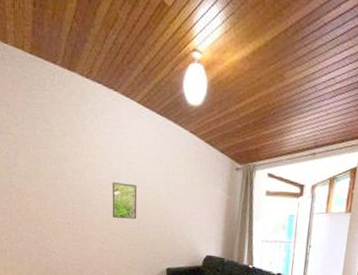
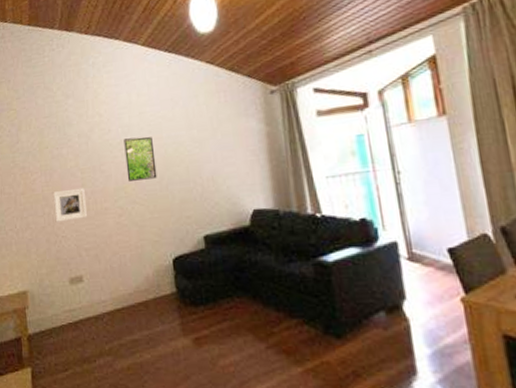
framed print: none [46,215,75,241] -> present [53,187,87,222]

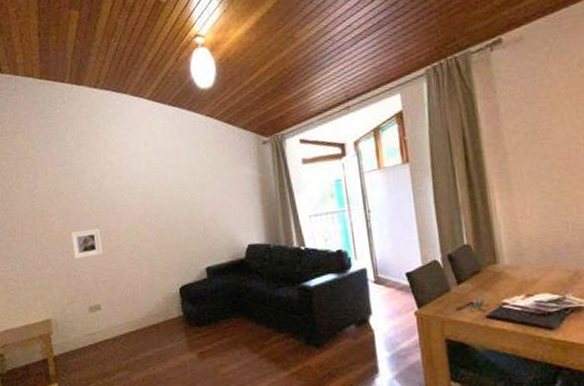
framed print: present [124,137,157,181] -> none [133,182,165,222]

